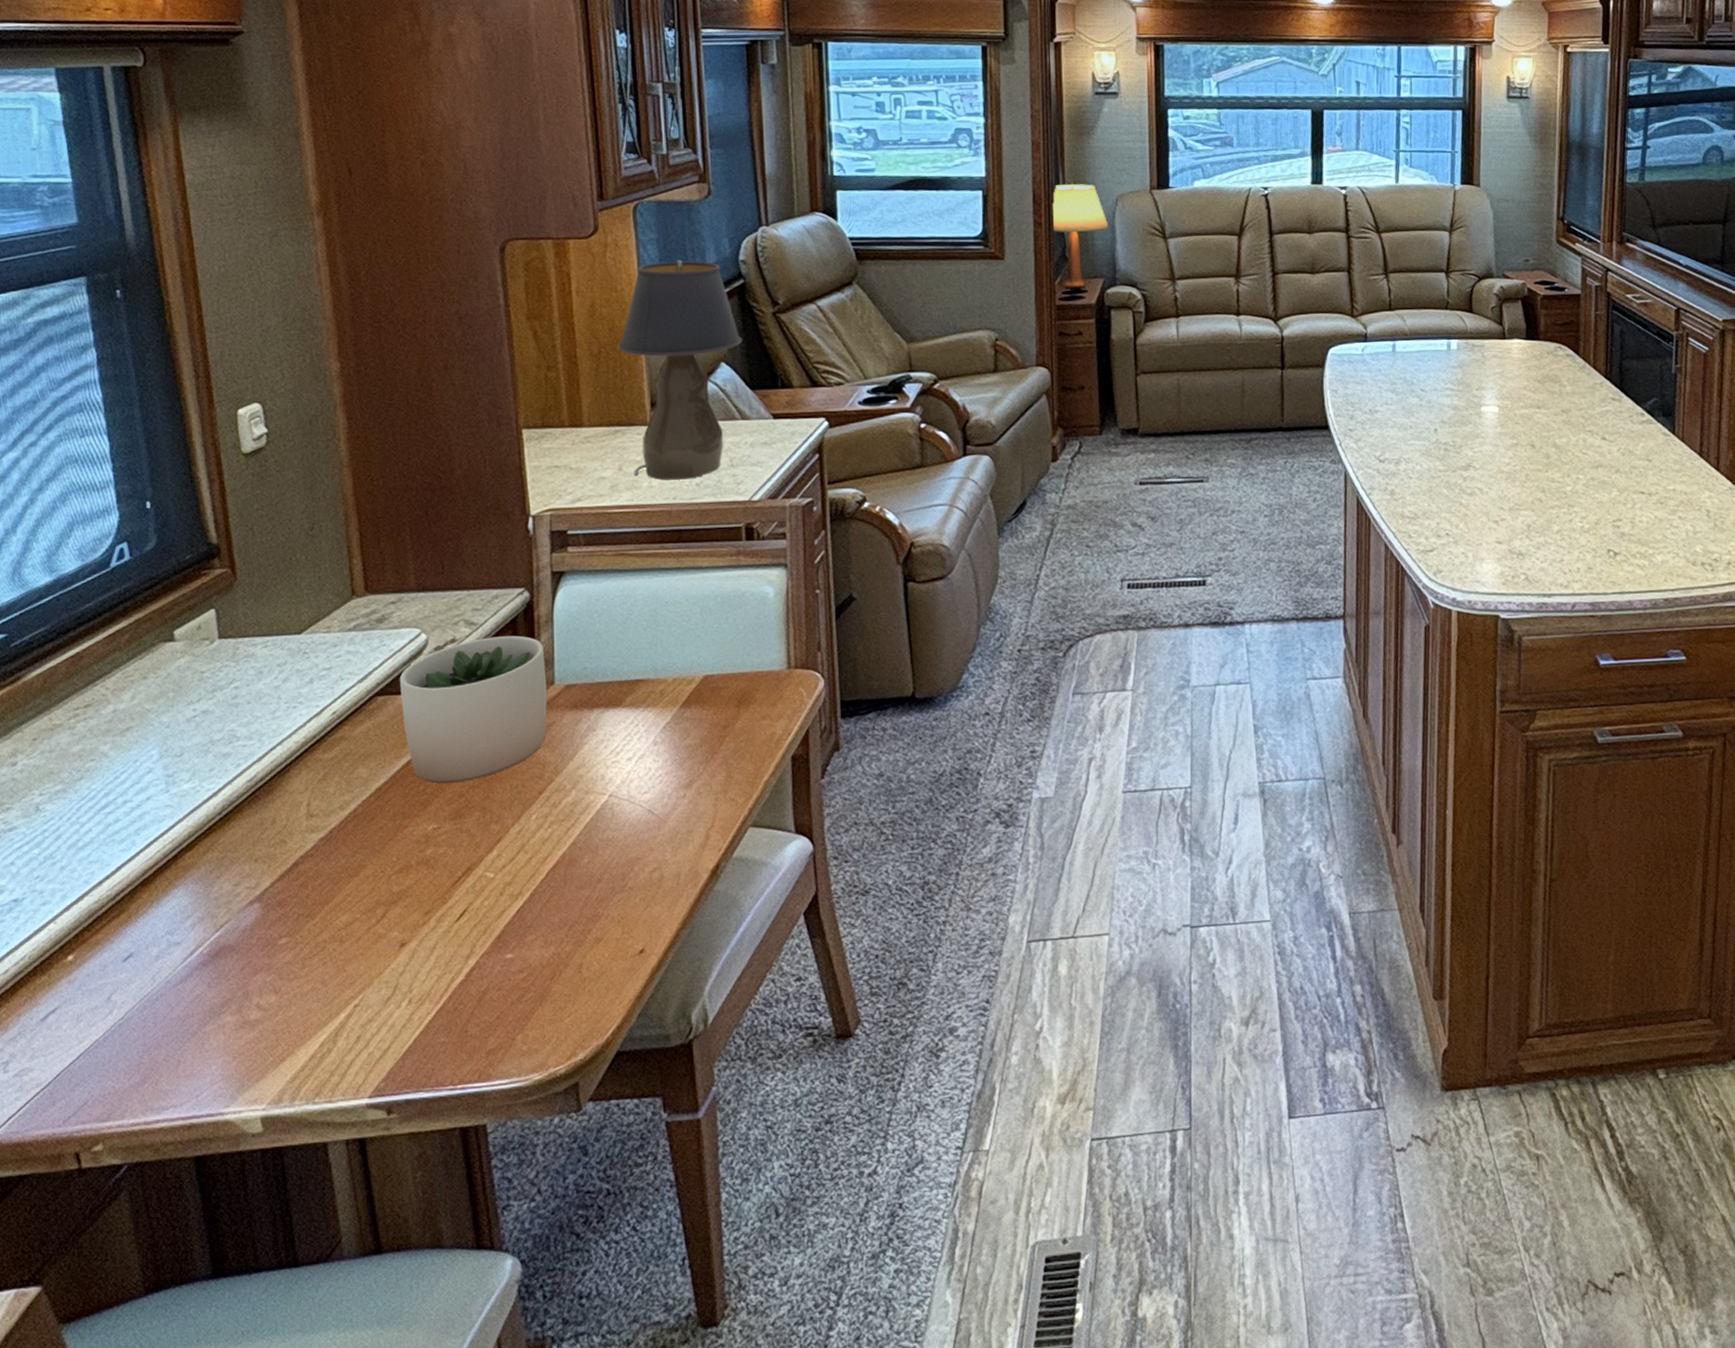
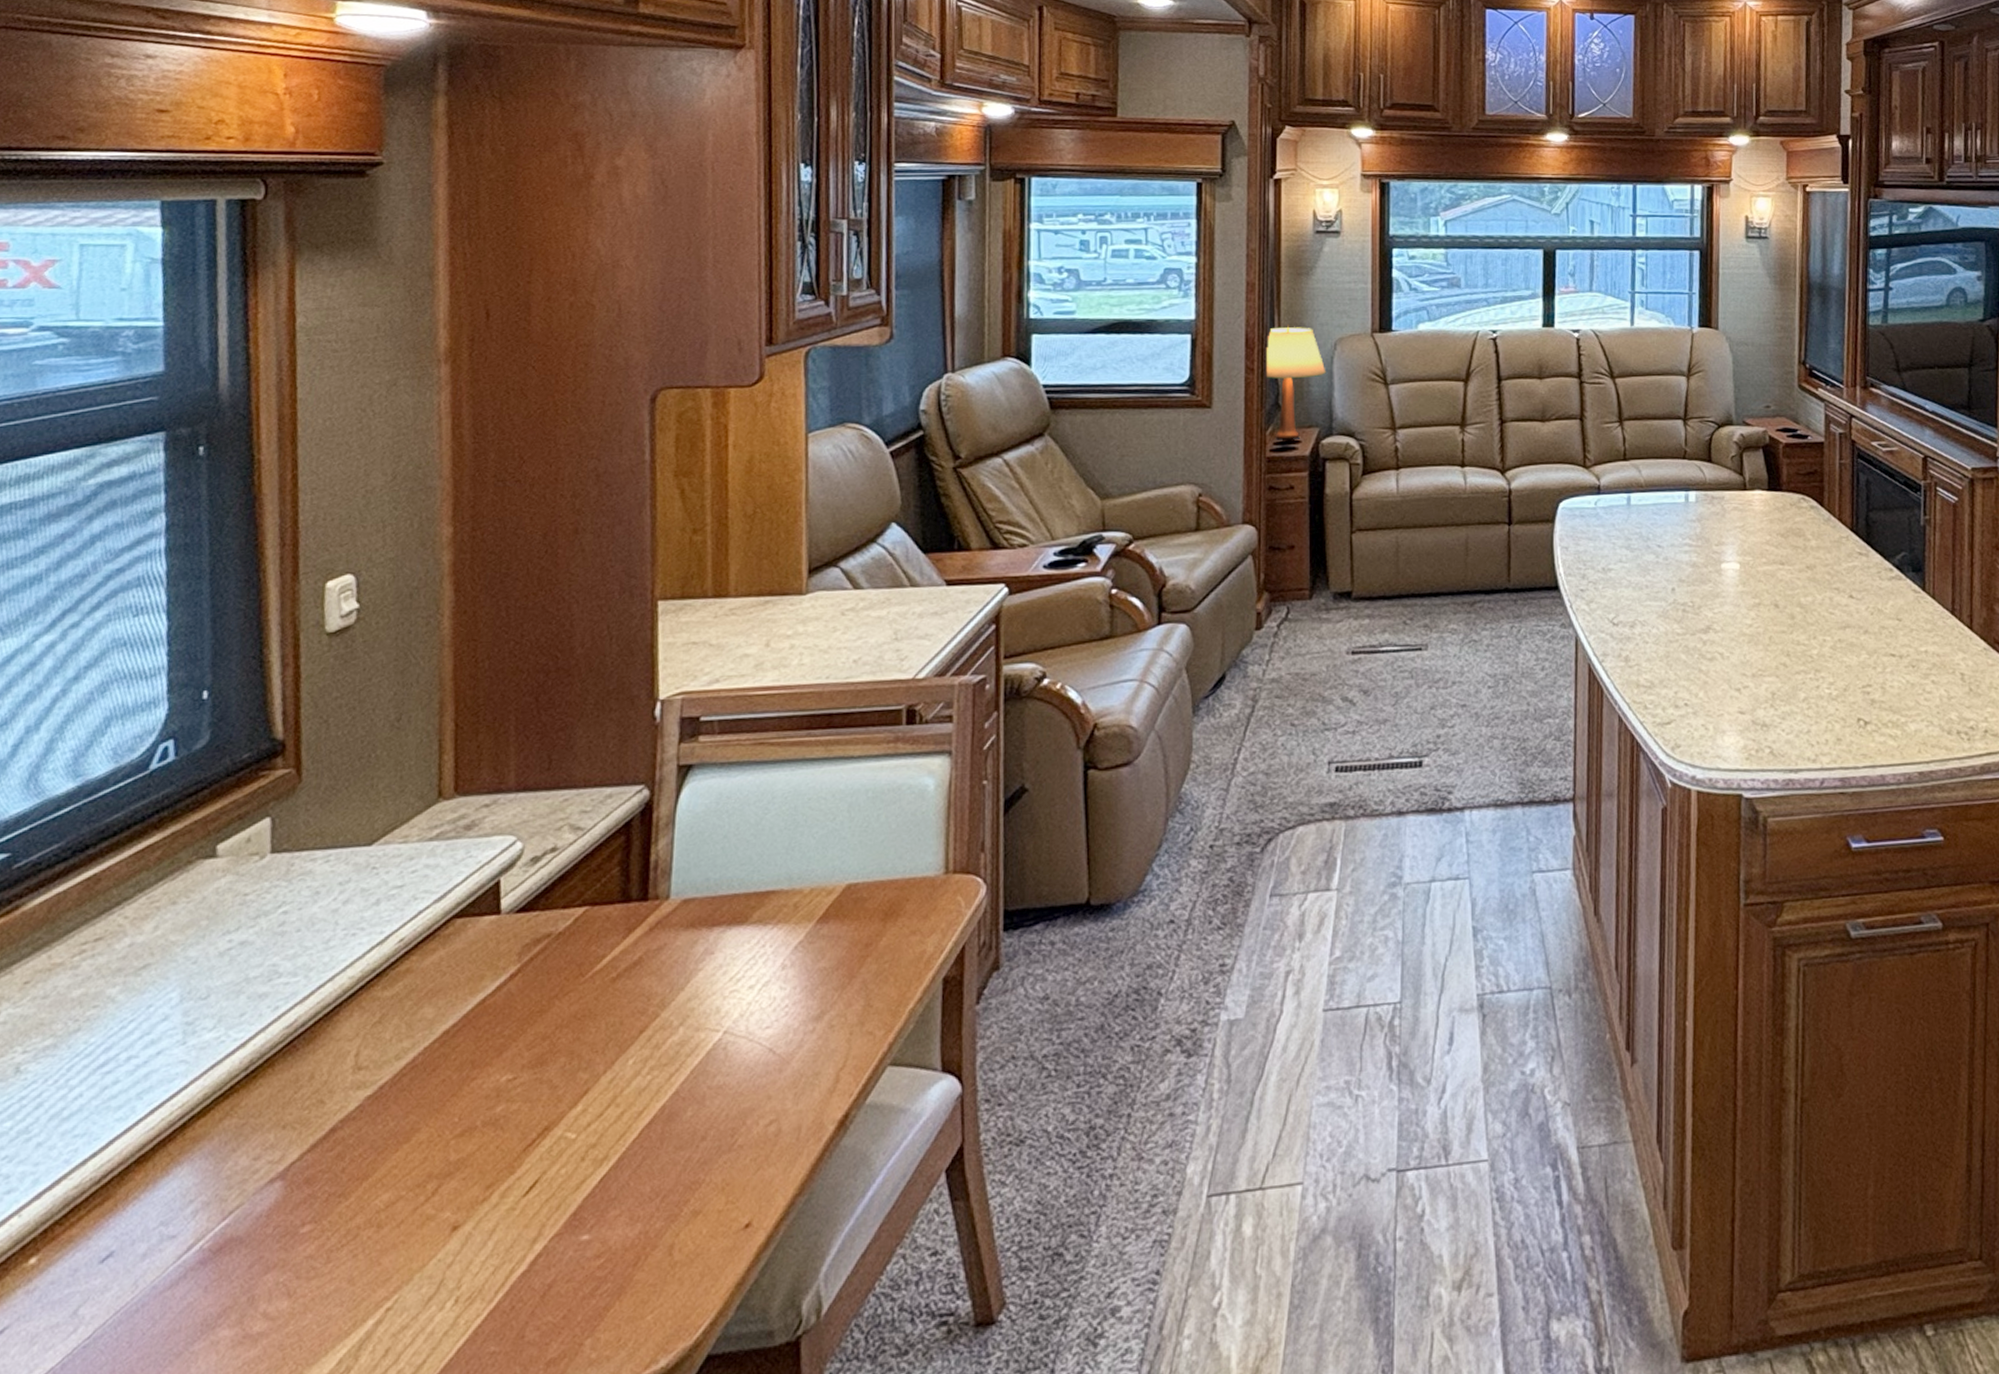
planter: present [399,635,547,784] -> none [483,841,662,1024]
table lamp: present [617,260,742,480] -> none [775,410,917,657]

